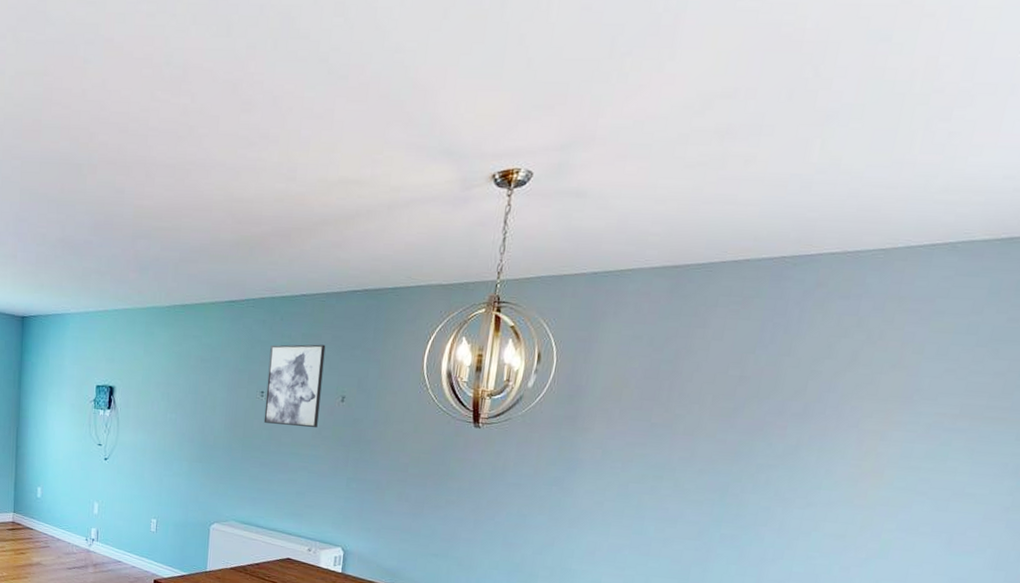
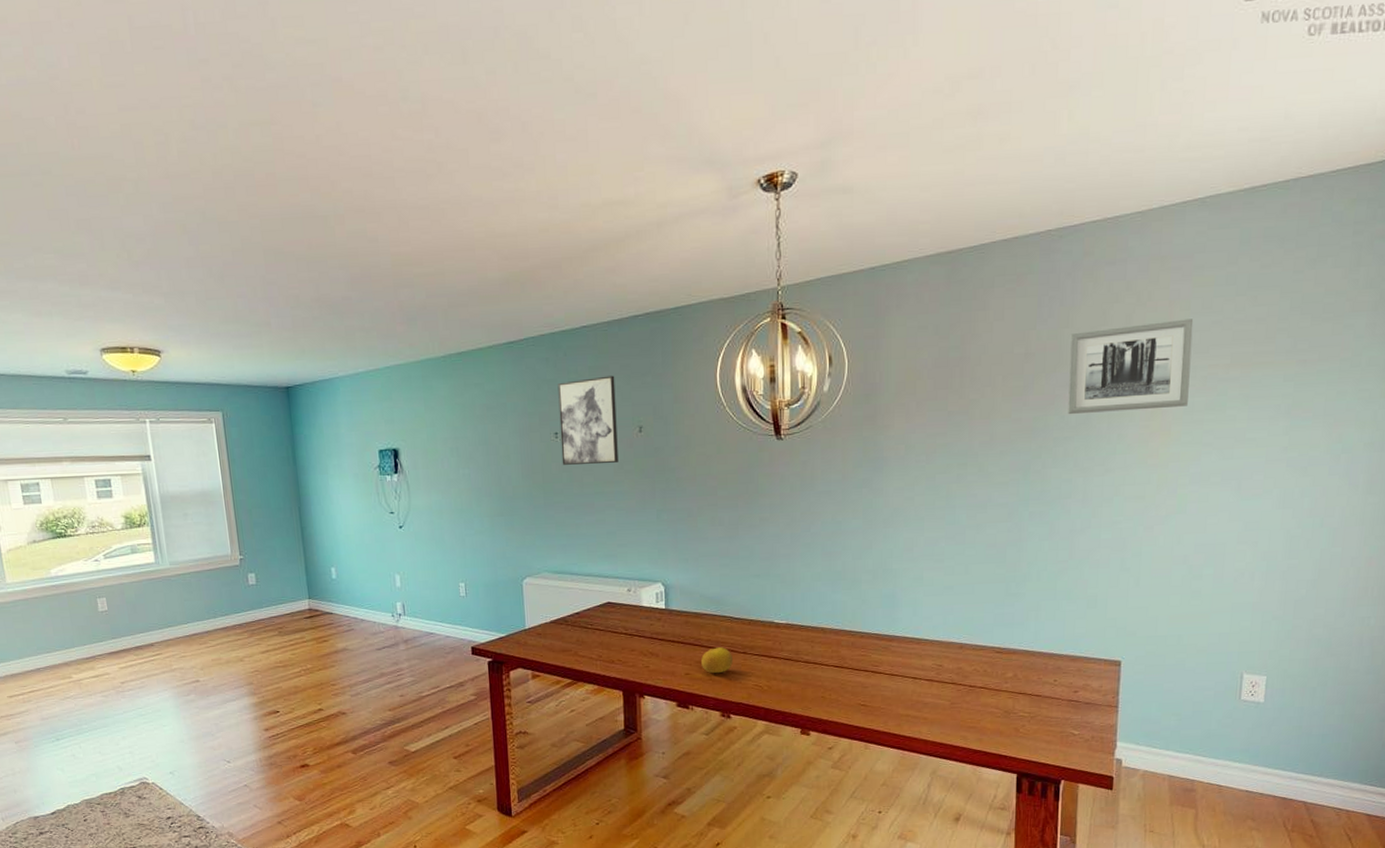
wall art: none [776,362,925,451] -> present [1068,319,1194,414]

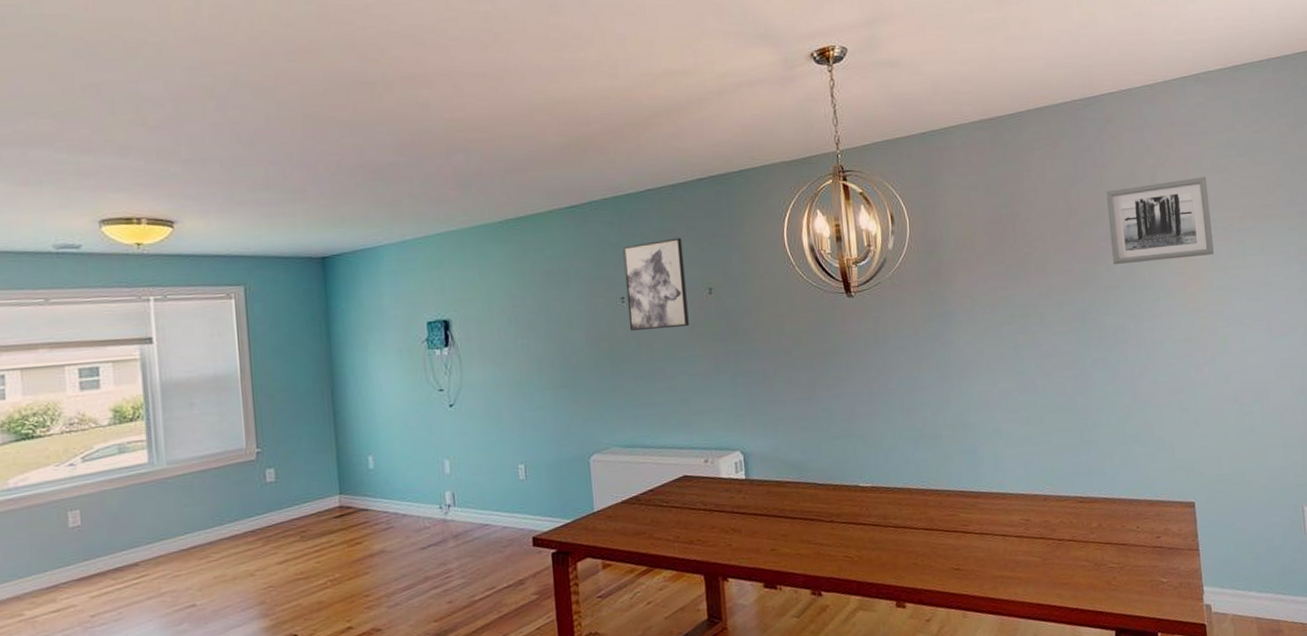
fruit: present [701,647,733,674] -> none [787,517,820,548]

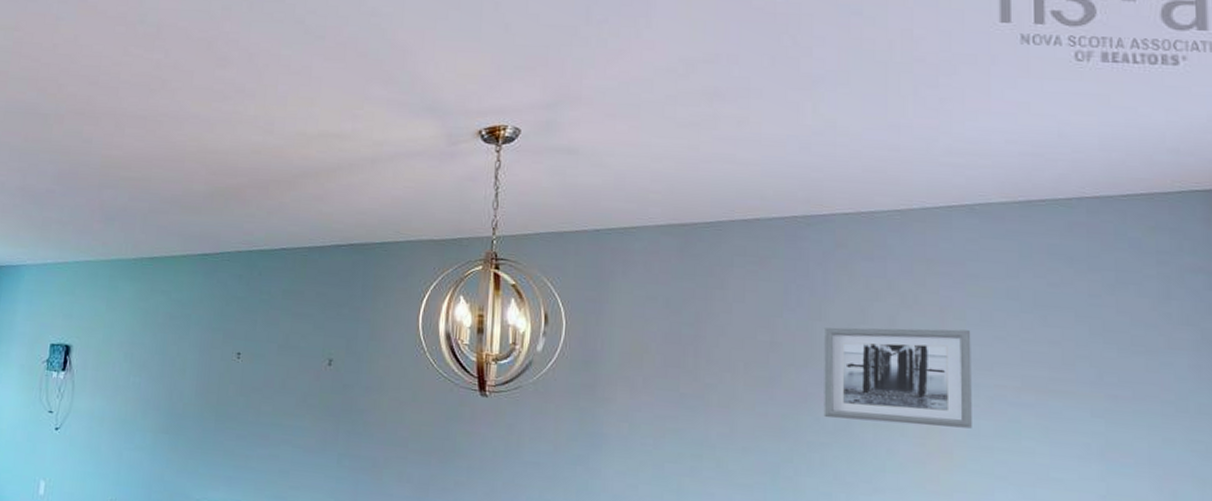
wall art: present [623,237,689,331] -> none [240,301,309,394]

